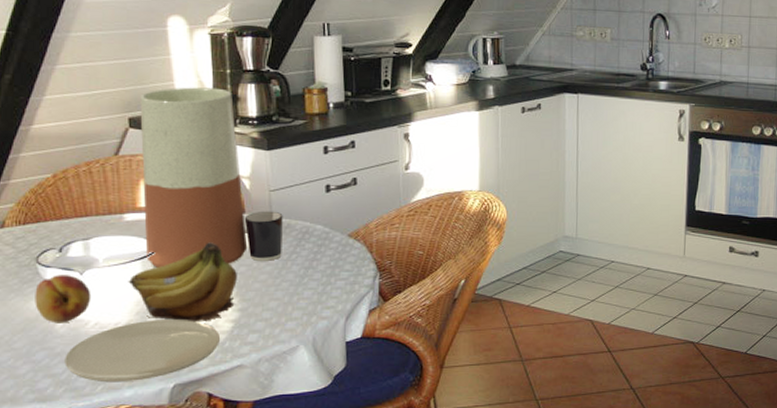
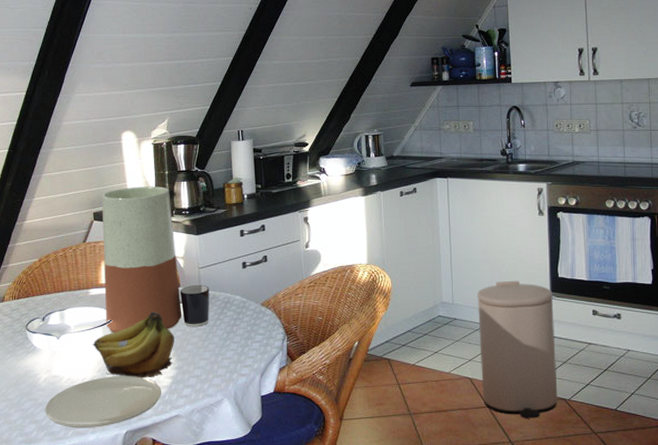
fruit: present [35,275,91,324] -> none [24,339,65,379]
pedal bin: none [604,213,688,363] -> present [477,280,558,419]

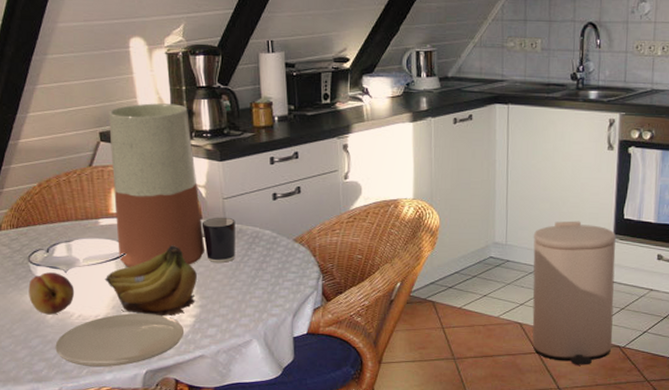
fruit: none [24,339,65,379] -> present [28,272,75,315]

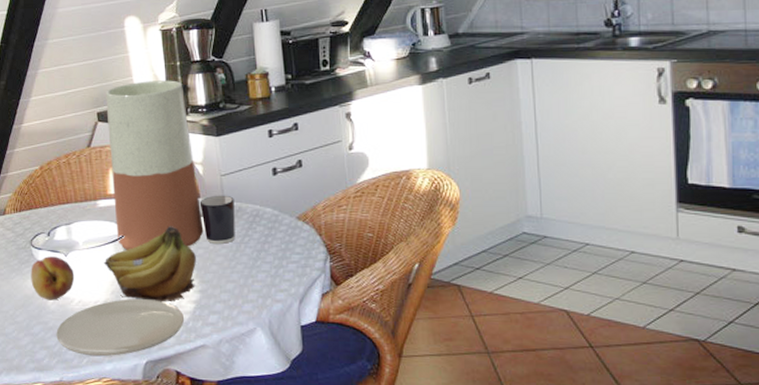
pedal bin: present [532,221,616,366] -> none [574,188,688,363]

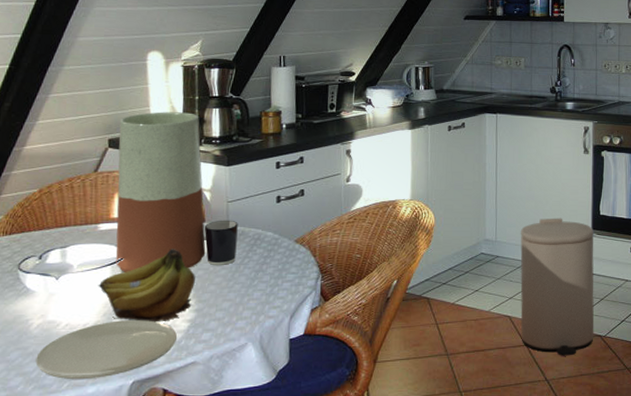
fruit: present [31,256,75,301] -> none [13,280,65,325]
pedal bin: none [574,188,688,363] -> present [520,218,594,356]

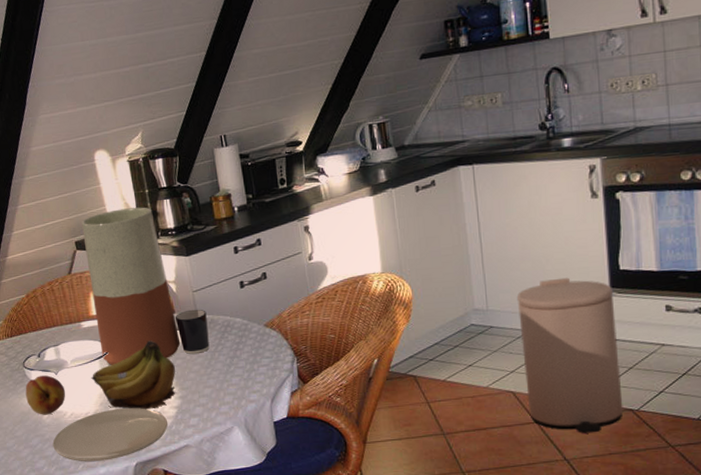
fruit: none [13,280,65,325] -> present [25,375,66,415]

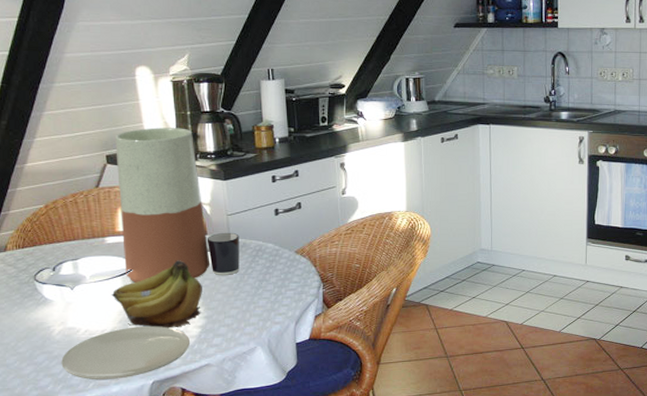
fruit: present [25,375,66,415] -> none [34,290,81,331]
pedal bin: present [516,277,623,433] -> none [515,227,589,358]

